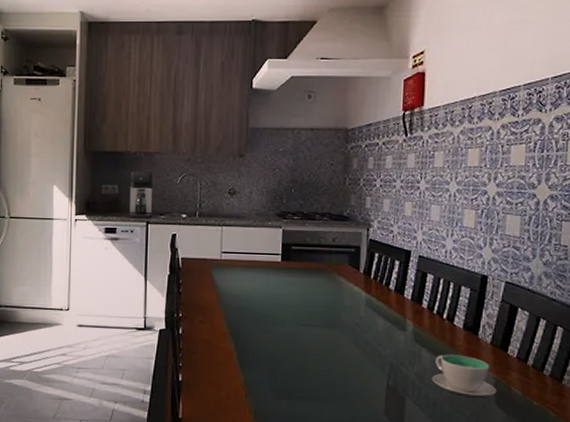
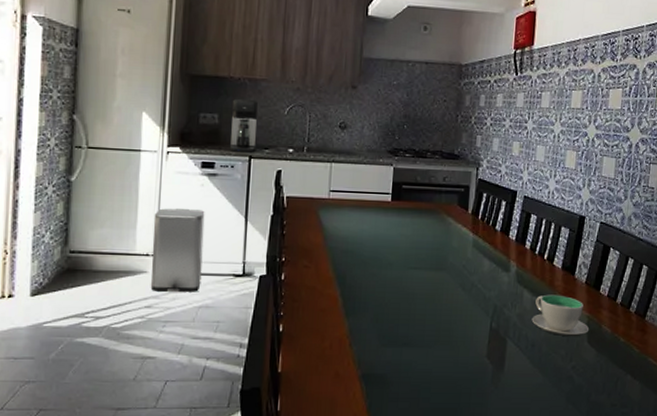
pedal bin: none [64,269,109,343] -> present [150,208,205,293]

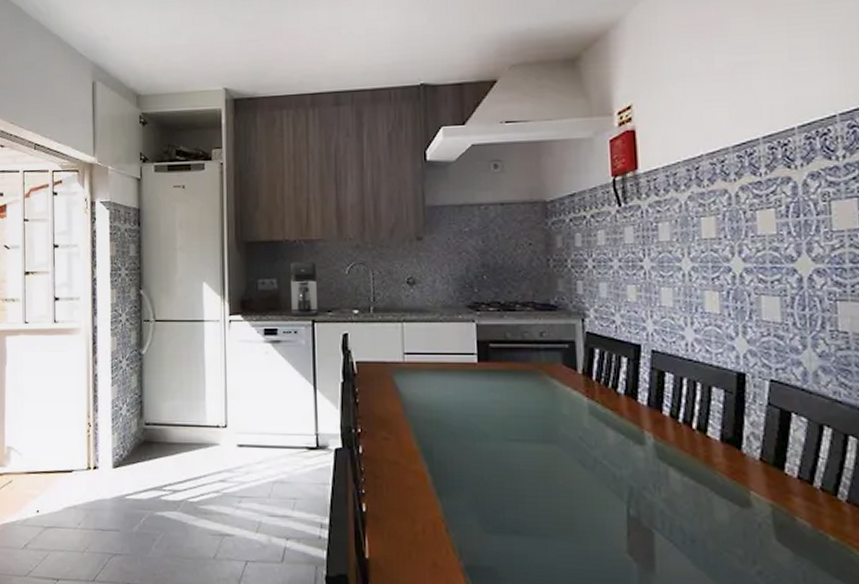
pedal bin: present [150,208,205,293] -> none [221,378,274,467]
cup: present [531,294,590,337] -> none [686,474,777,532]

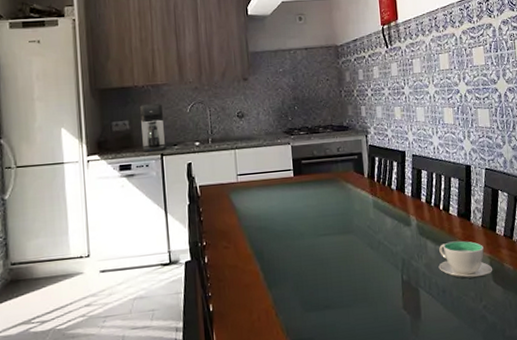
cup: none [686,474,777,532] -> present [438,240,493,279]

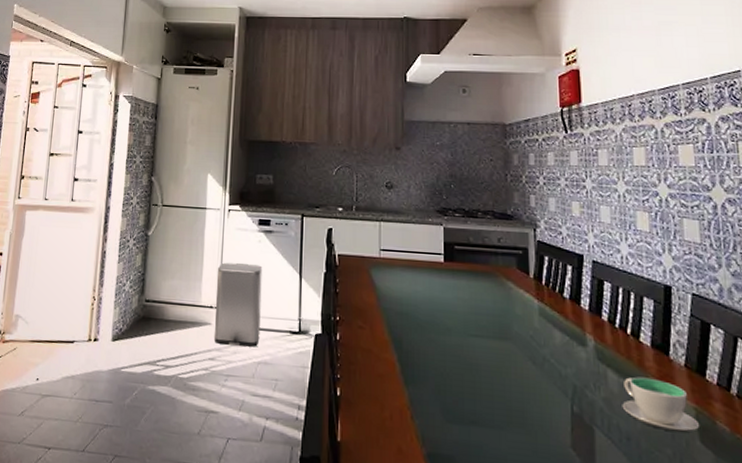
pedal bin: none [82,209,133,290] -> present [214,262,263,347]
coffee maker: present [140,103,167,154] -> none [283,160,308,212]

